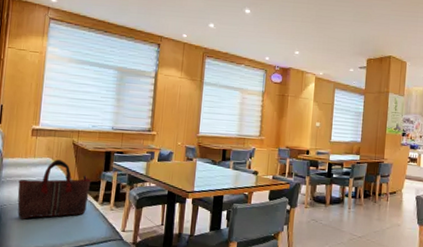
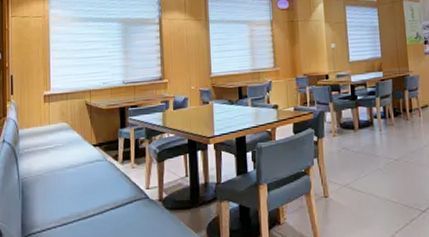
handbag: present [17,160,92,219] -> none [36,123,109,191]

